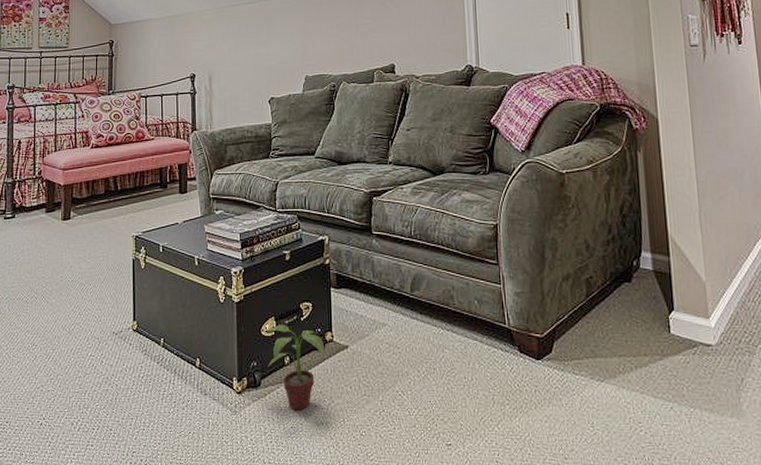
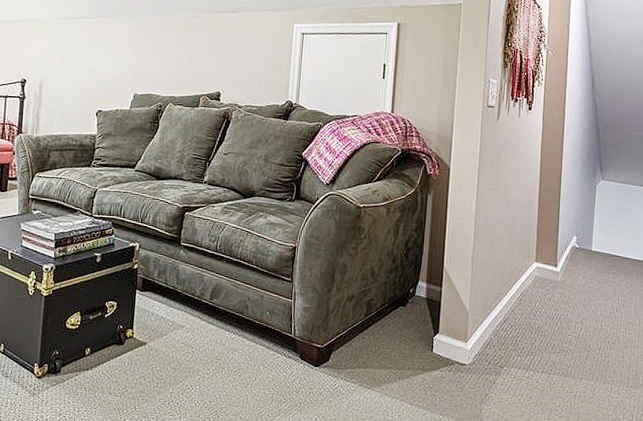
potted plant: present [264,324,327,411] -> none [69,319,126,397]

